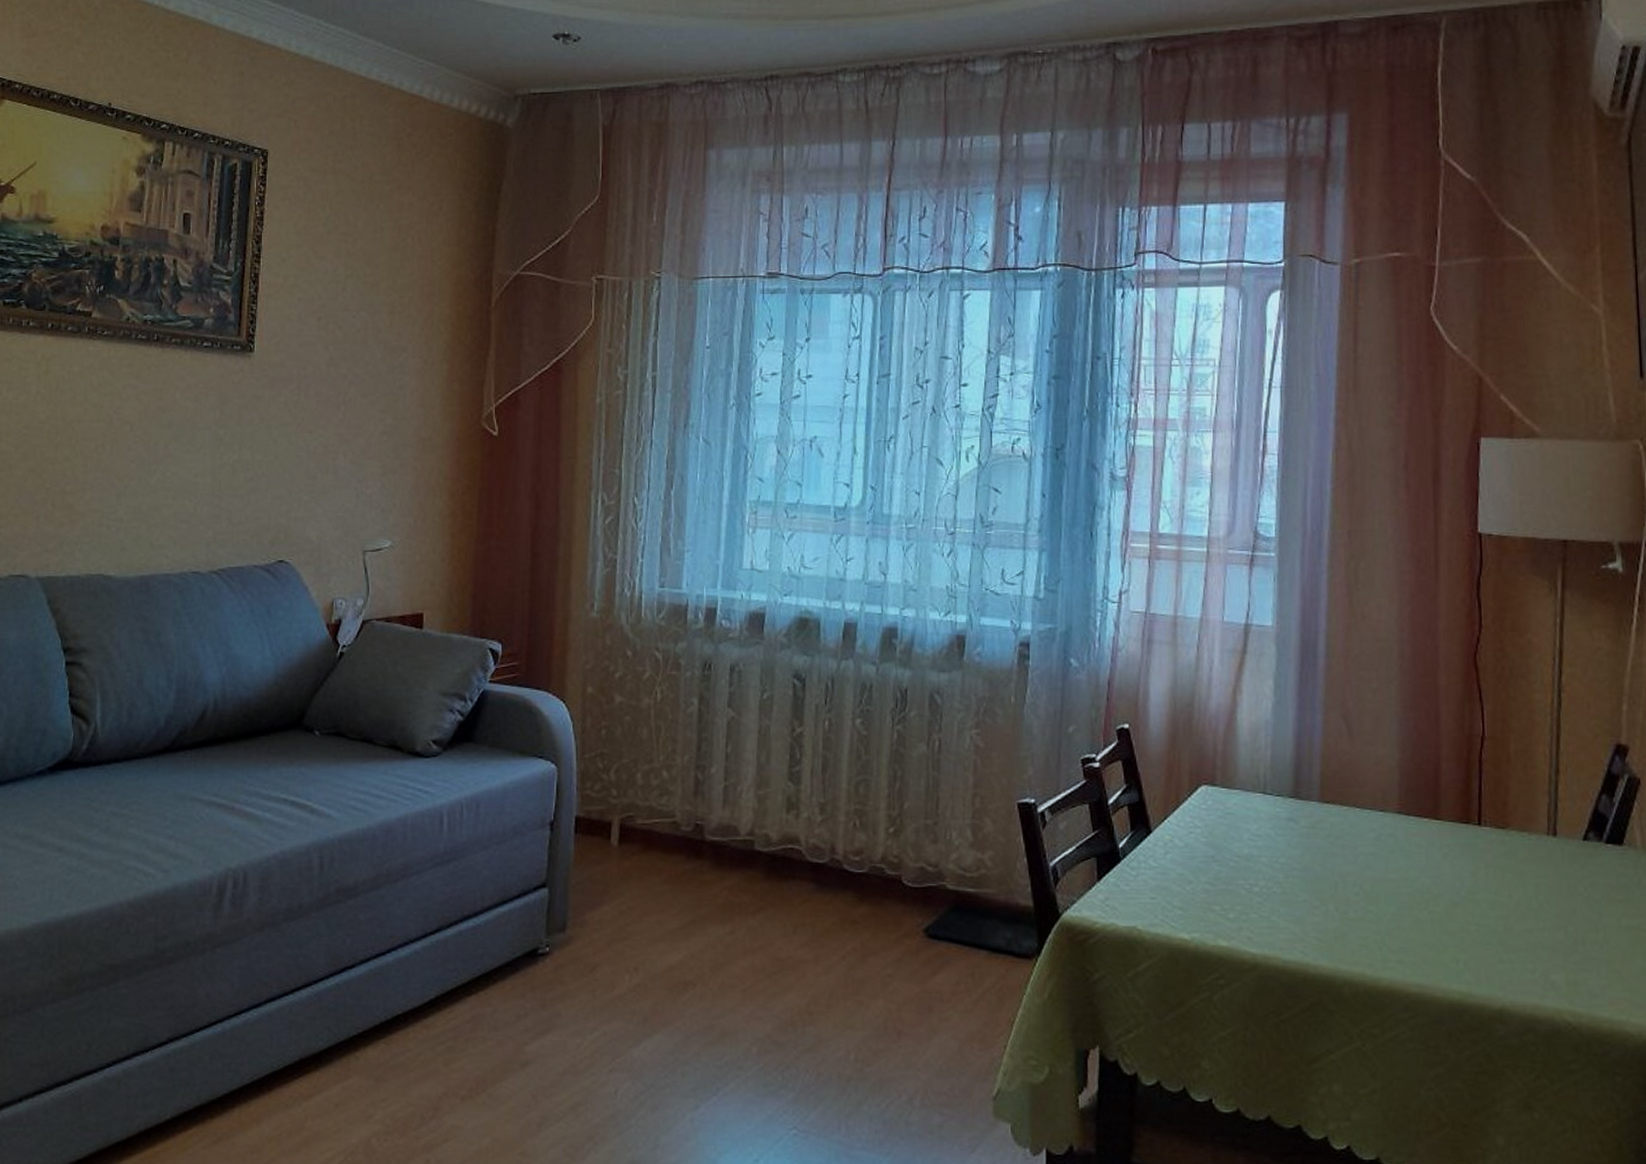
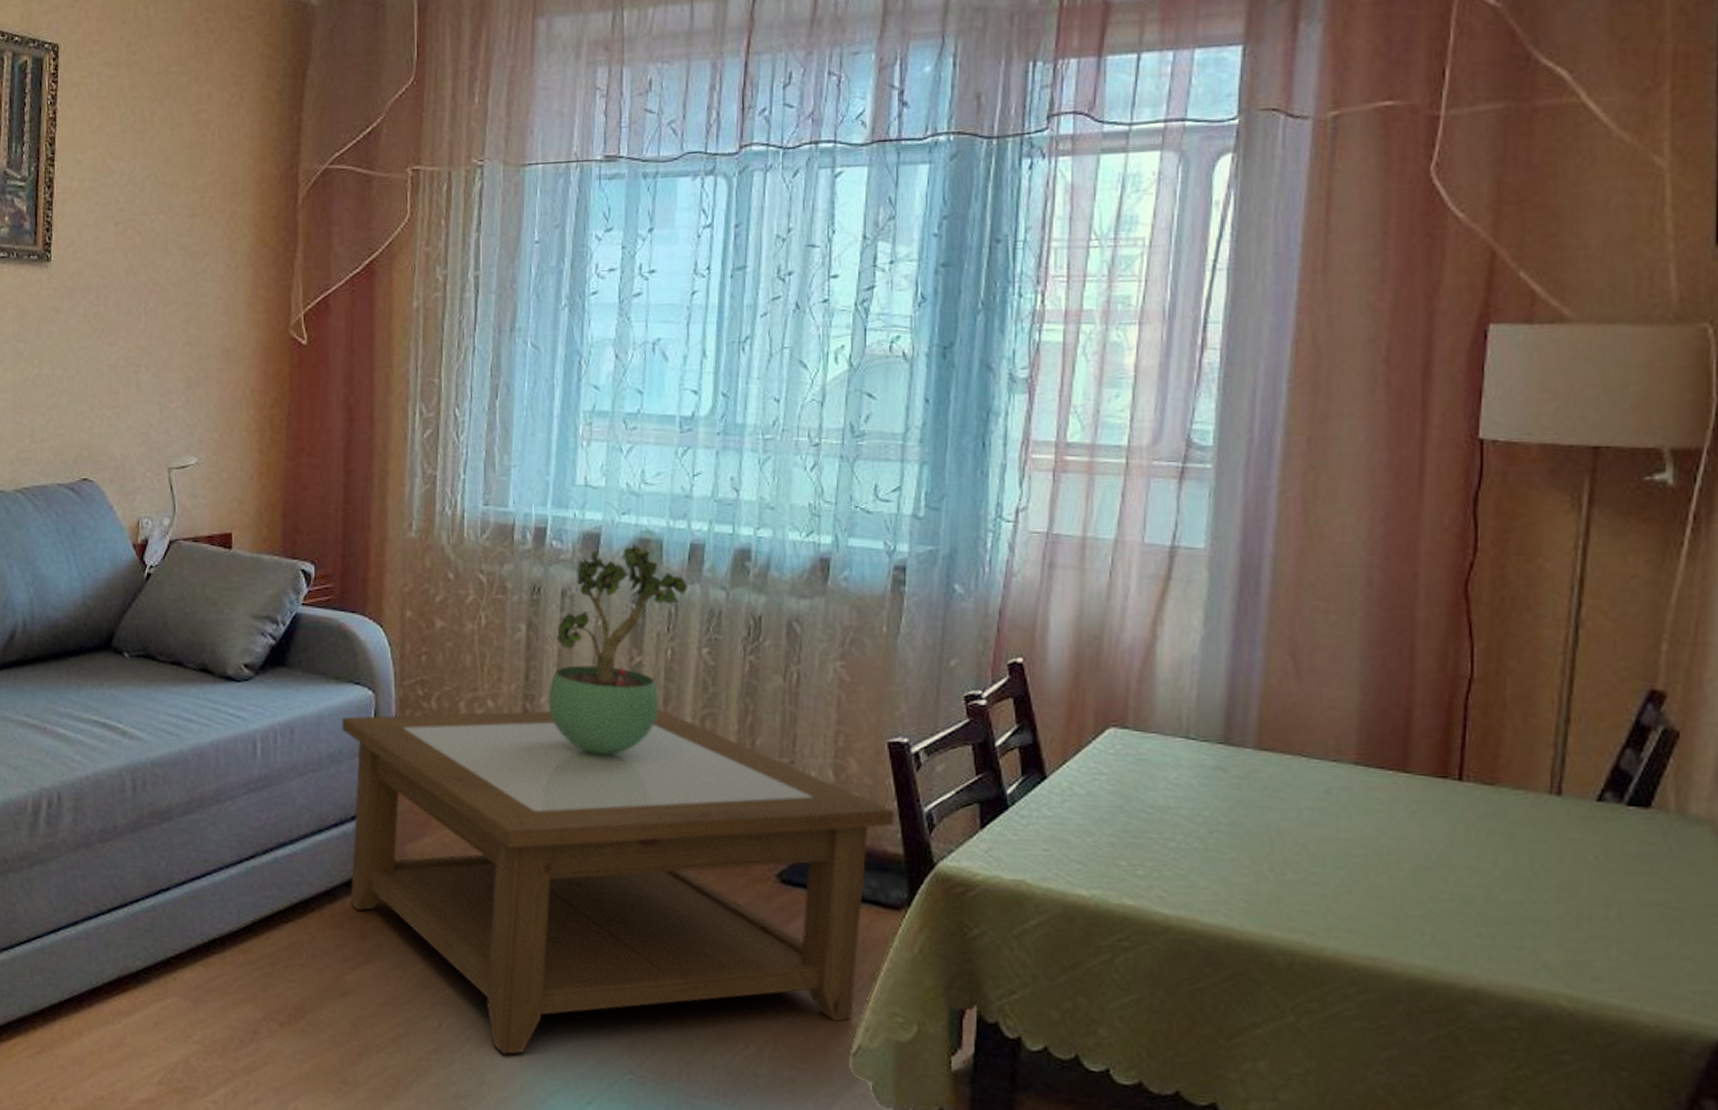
coffee table: none [525,776,1026,1116] -> present [341,708,896,1054]
potted plant: none [718,623,842,820] -> present [548,544,687,754]

